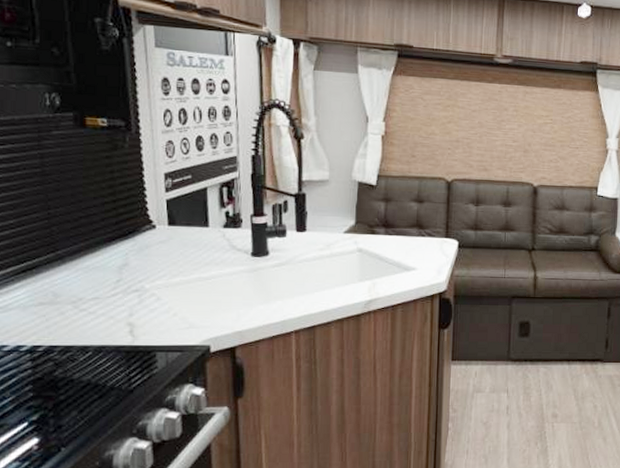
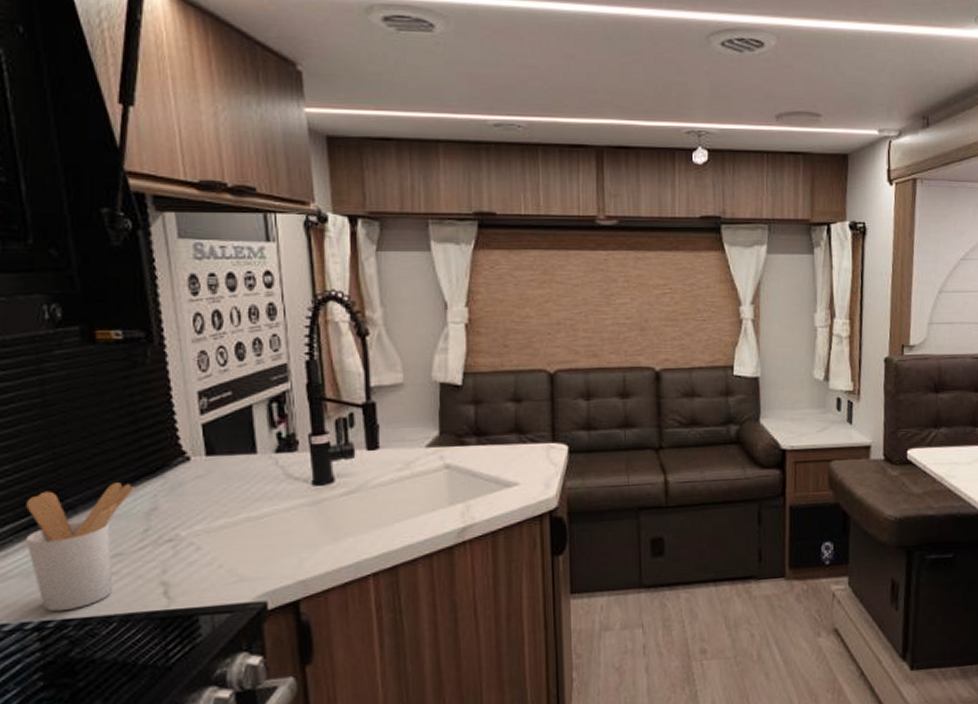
utensil holder: none [23,241,111,339] -> present [25,482,134,612]

